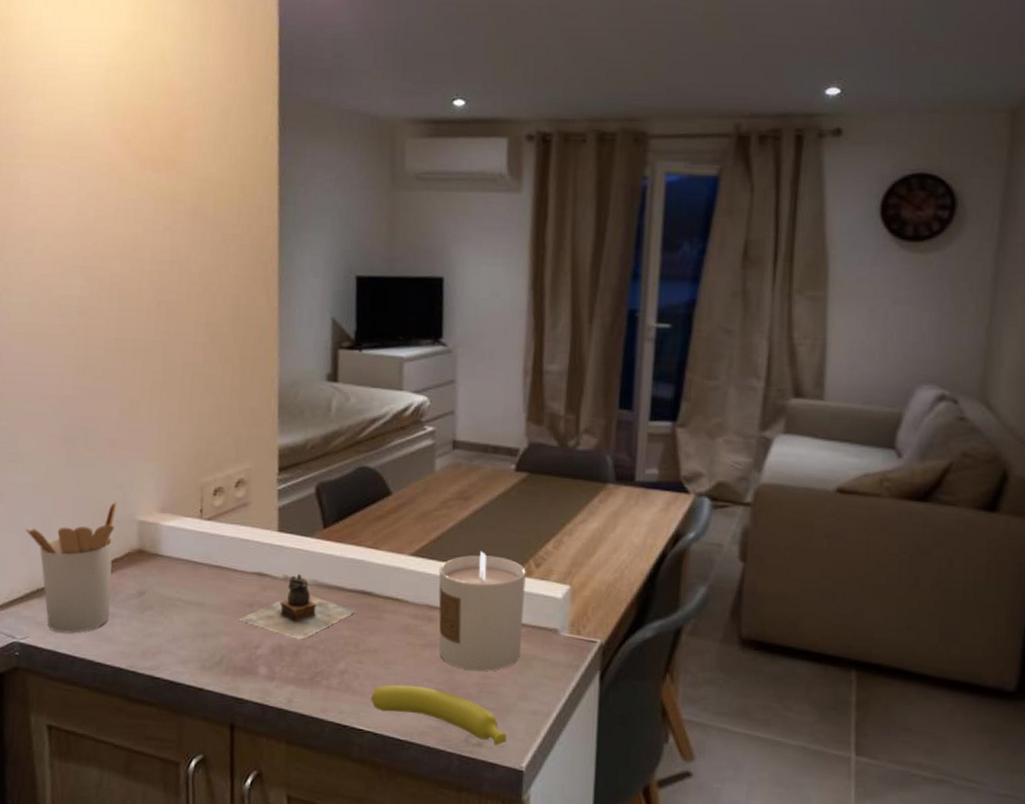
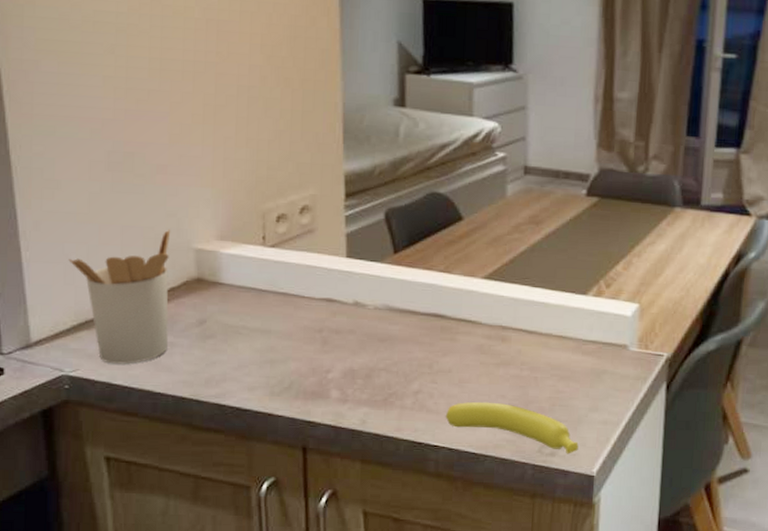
teapot: present [238,573,357,639] -> none [307,298,430,363]
candle: present [438,551,526,672] -> none [511,273,597,387]

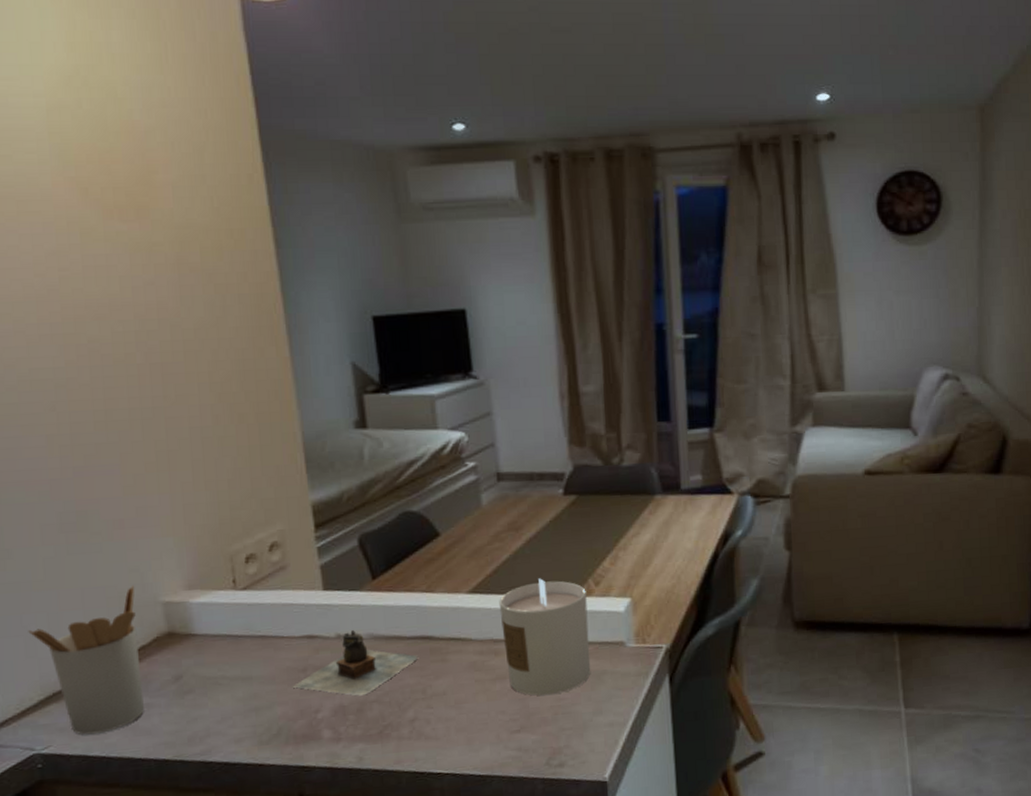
teapot: none [307,298,430,363] -> present [292,629,419,696]
banana: present [445,401,579,454] -> none [445,719,587,763]
candle: none [511,273,597,387] -> present [499,578,591,696]

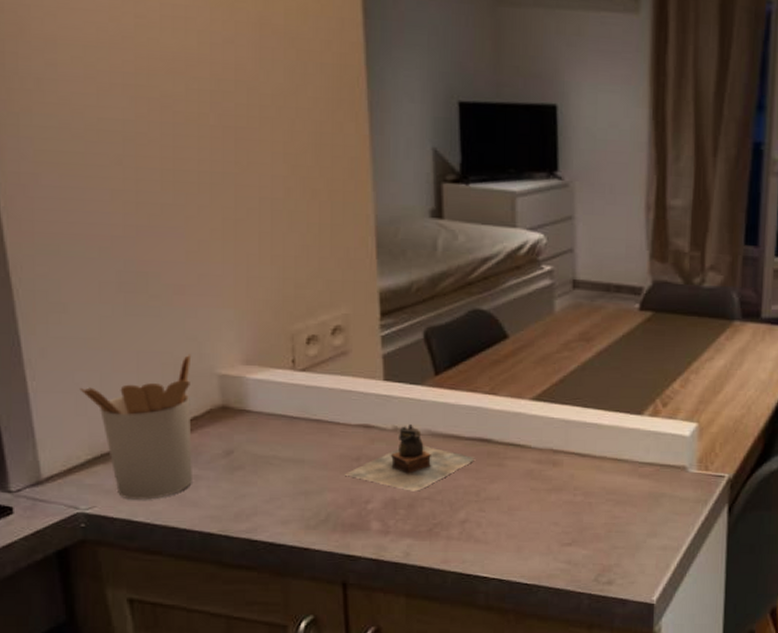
candle: present [499,578,591,696] -> none [562,393,653,512]

